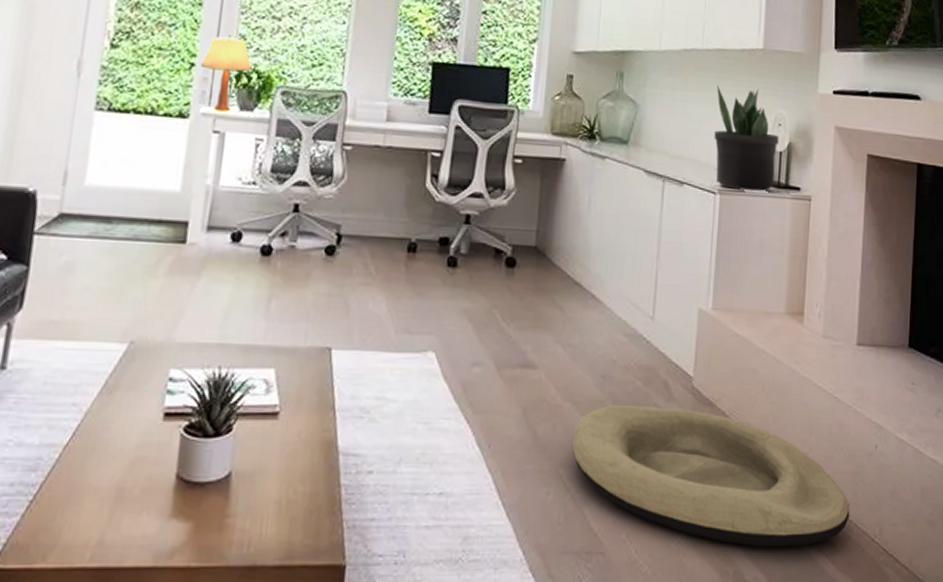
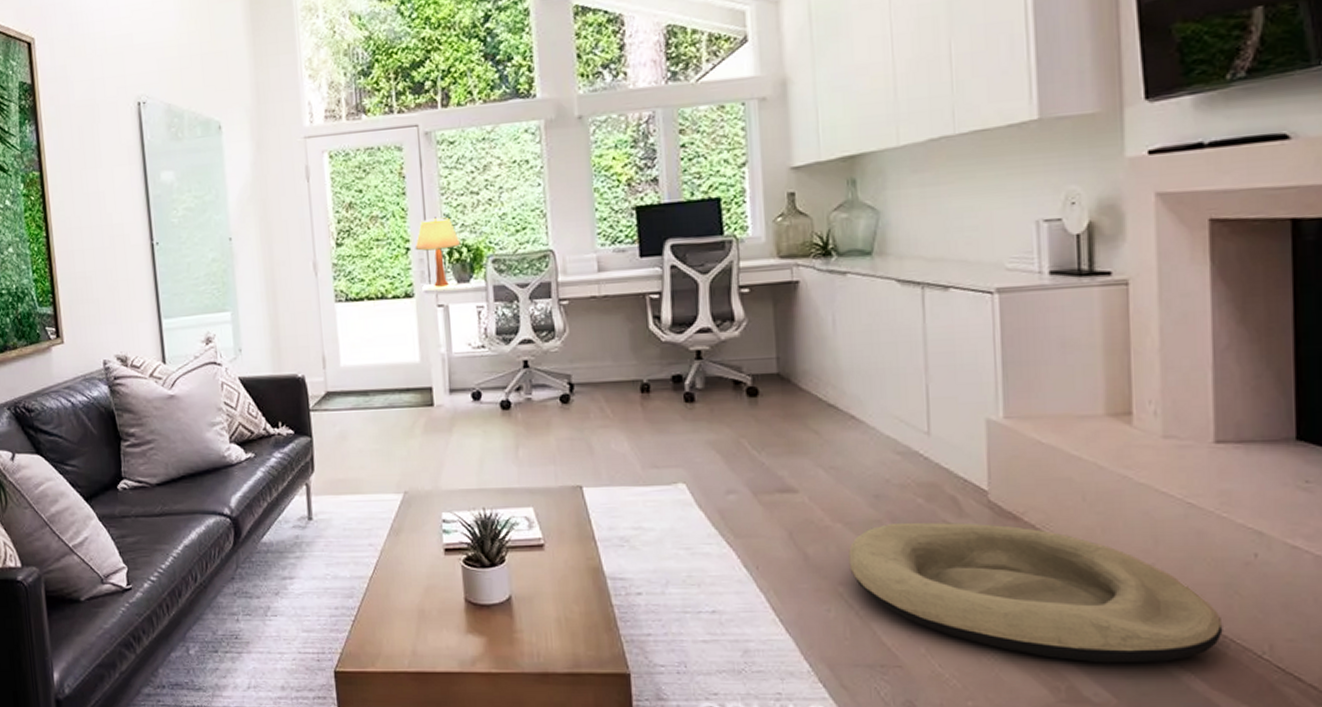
planter: present [714,85,779,192] -> none [980,167,1074,286]

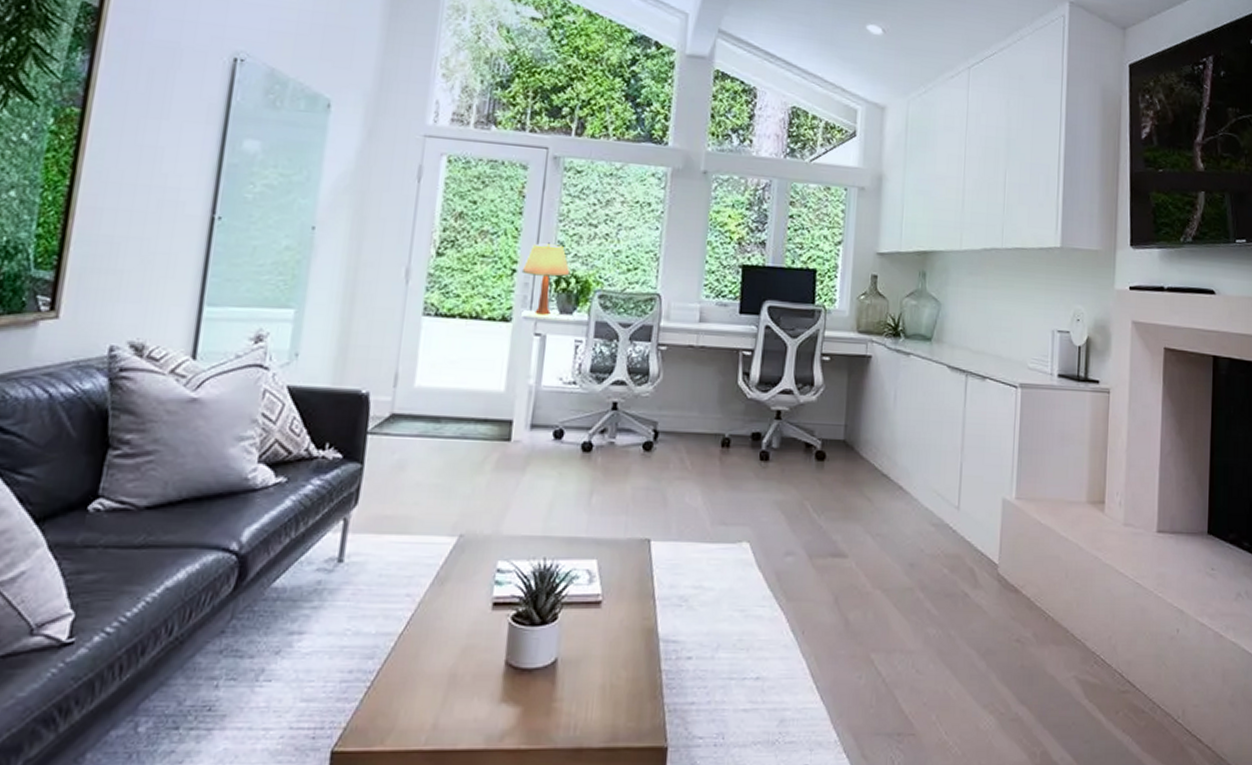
dog bed: present [848,522,1223,663] -> none [882,591,1153,729]

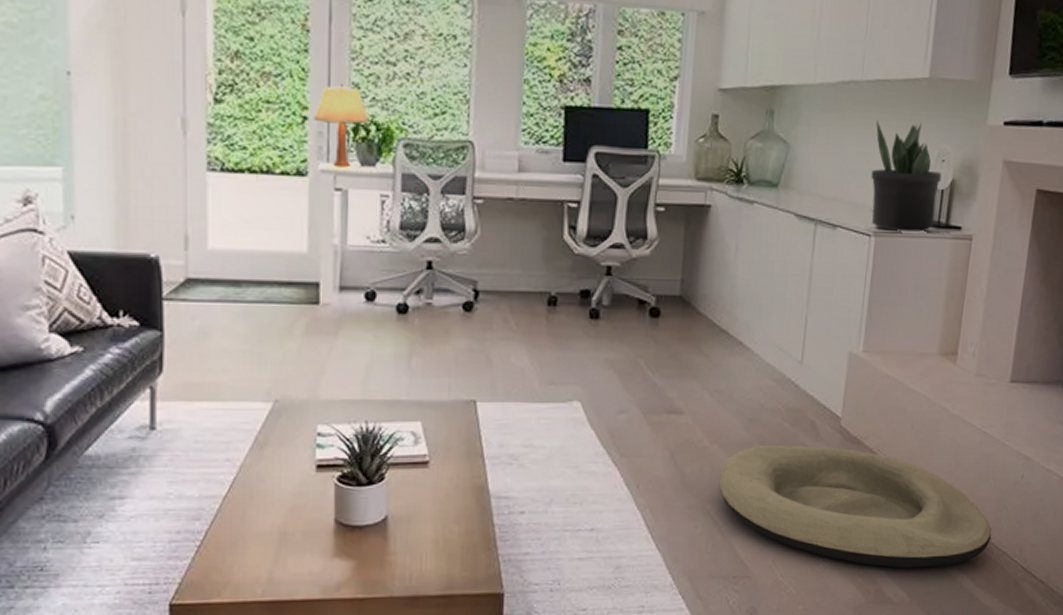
dog bed: none [882,591,1153,729] -> present [719,444,992,569]
planter: none [1014,282,1078,385] -> present [871,120,942,233]

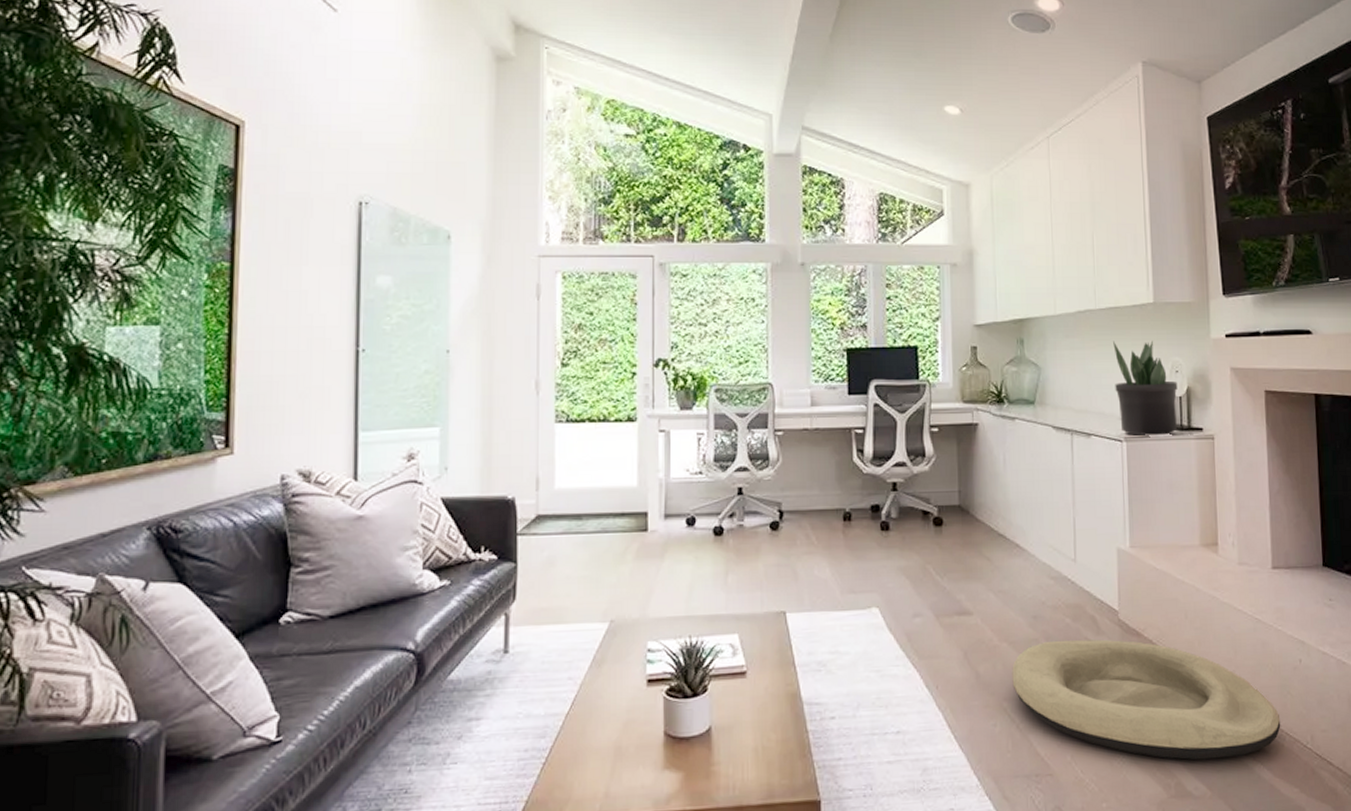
table lamp: present [313,84,369,168] -> none [641,344,686,412]

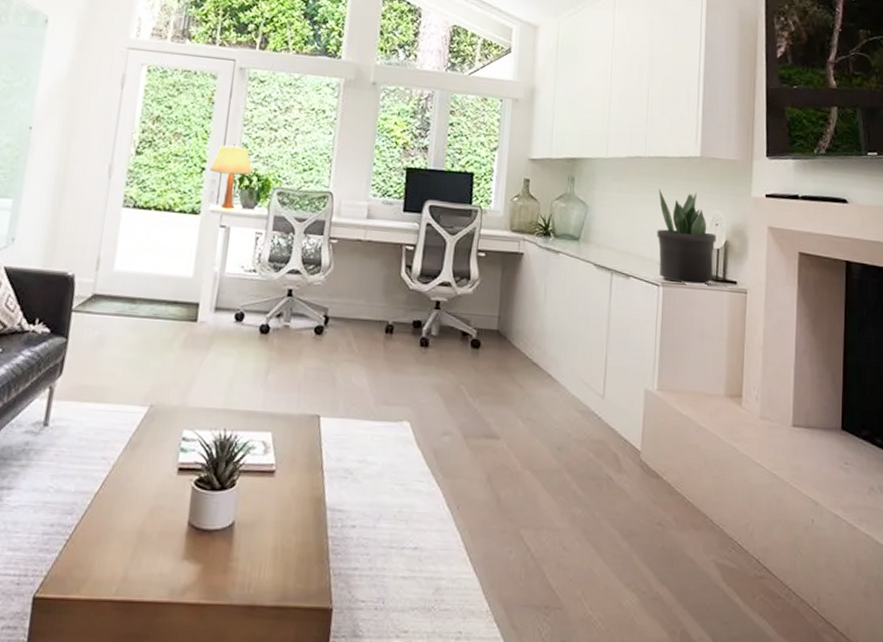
table lamp: none [641,344,686,412] -> present [209,144,253,210]
dog bed: present [1012,639,1281,760] -> none [531,473,789,611]

